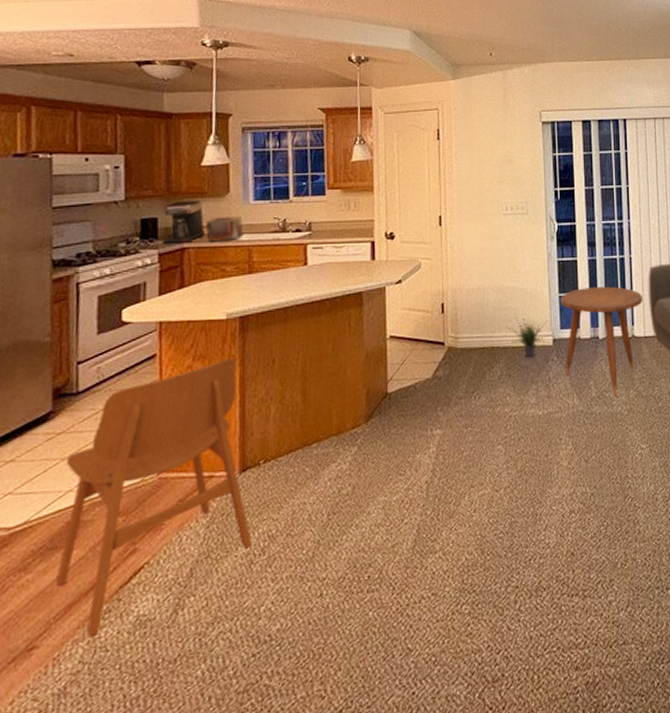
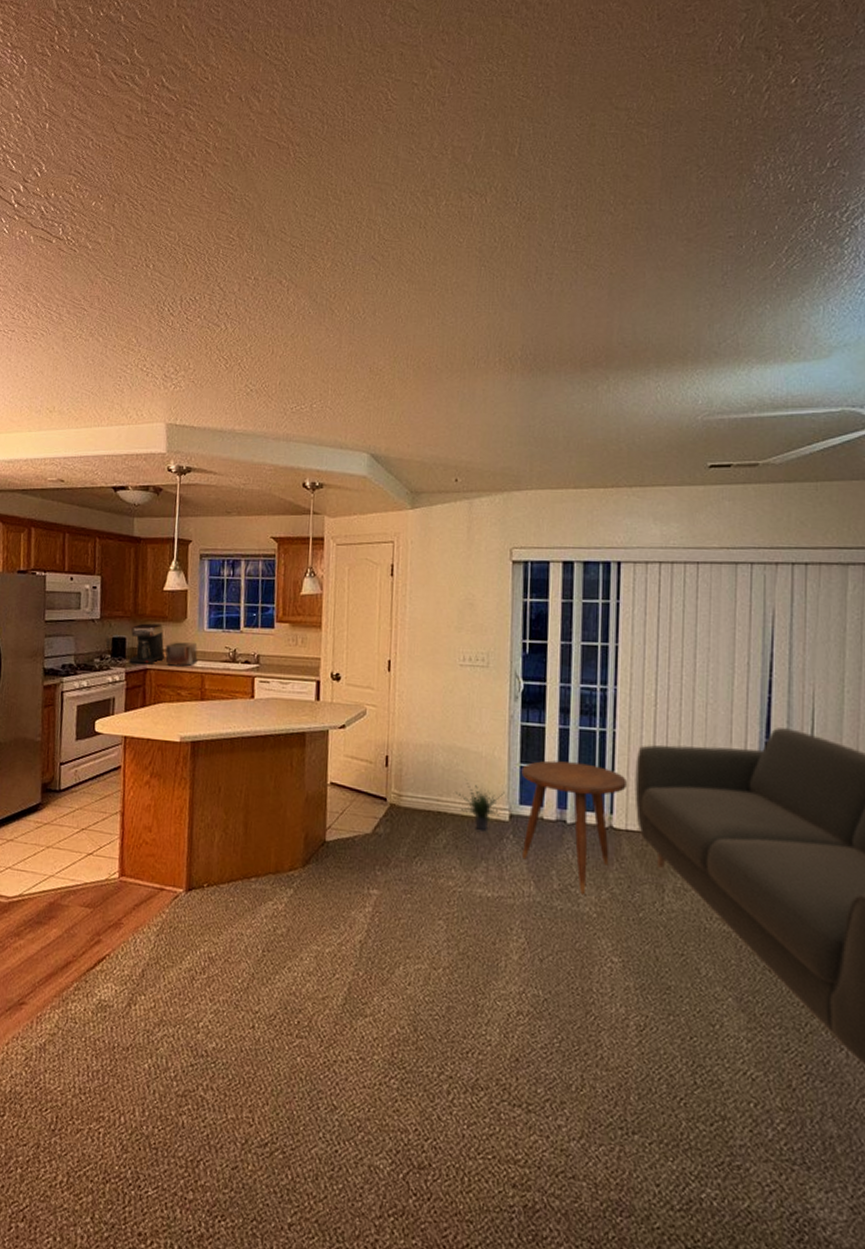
dining chair: present [56,358,252,636] -> none [40,779,194,1007]

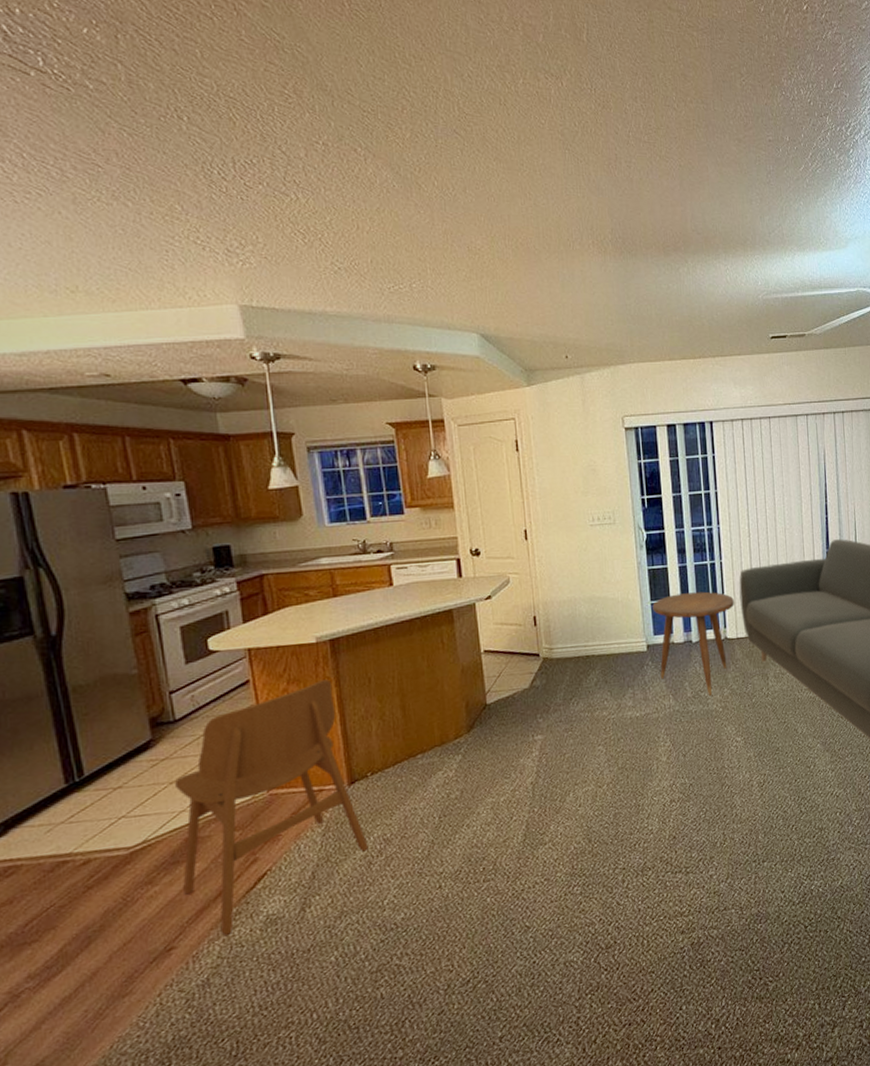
dining chair: none [40,779,194,1007] -> present [174,679,369,935]
coffee maker: present [129,623,164,664] -> none [236,525,282,571]
toaster: present [165,641,198,667] -> none [281,539,323,567]
potted plant: present [454,780,509,830] -> none [599,623,646,663]

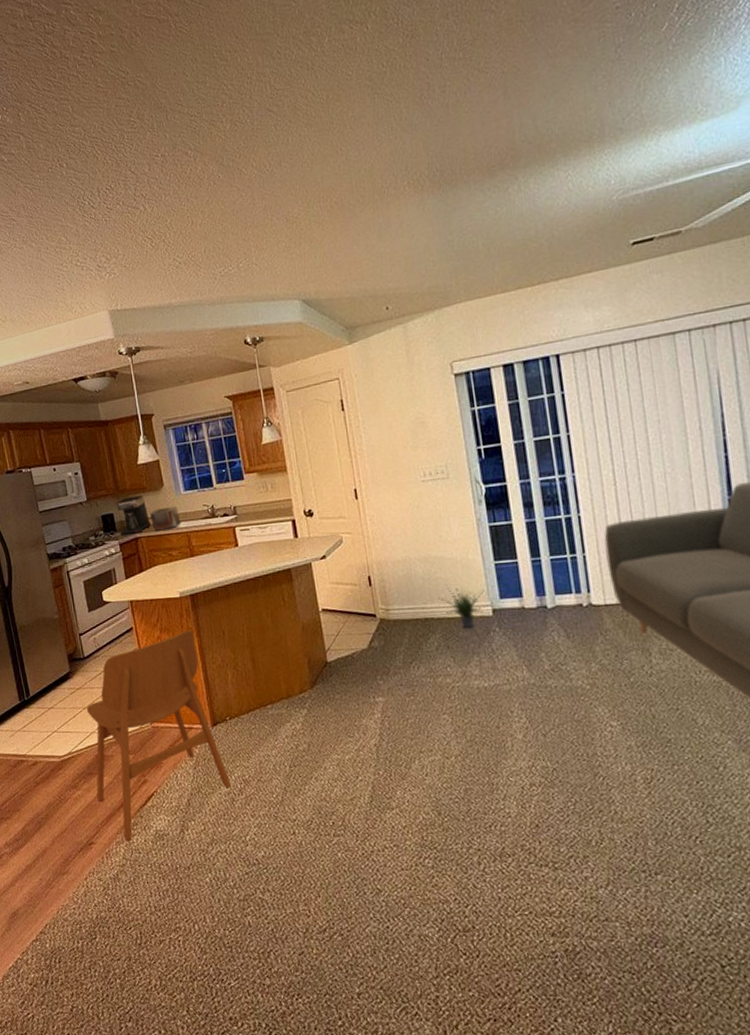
coffee maker: none [236,525,282,571] -> present [116,495,151,535]
toaster: none [281,539,323,567] -> present [149,505,181,531]
potted plant: none [599,623,646,663] -> present [437,585,491,628]
side table: present [652,591,734,697] -> none [496,550,599,671]

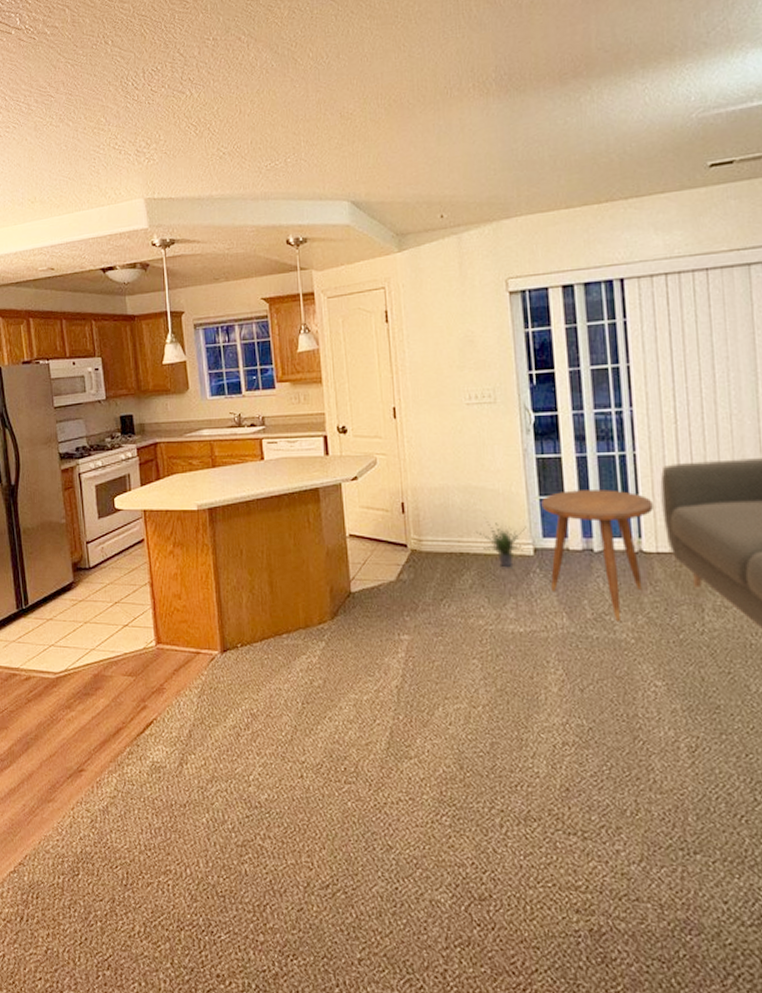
dining chair: present [86,630,231,841] -> none [87,547,237,771]
coffee maker: present [116,495,151,535] -> none [137,397,172,439]
toaster: present [149,505,181,531] -> none [171,411,205,437]
side table: none [496,550,599,671] -> present [541,489,653,622]

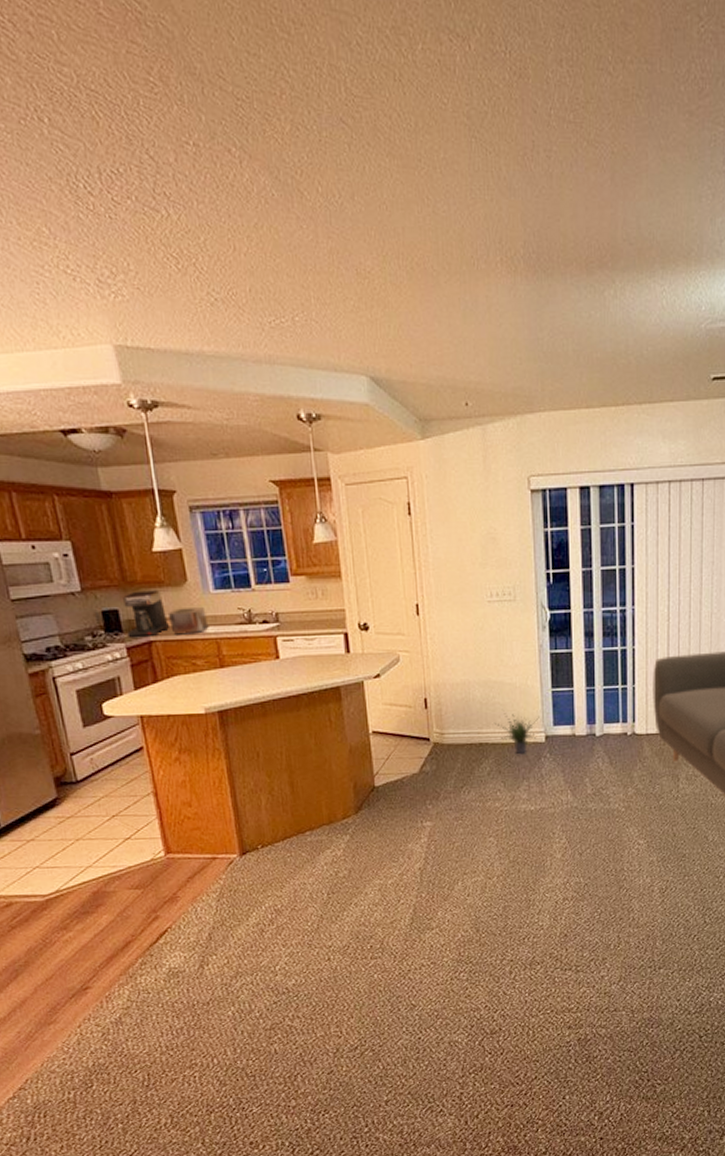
coffee maker: none [137,397,172,439] -> present [123,590,169,637]
toaster: none [171,411,205,437] -> present [167,606,209,635]
side table: present [541,489,653,622] -> none [553,681,646,795]

